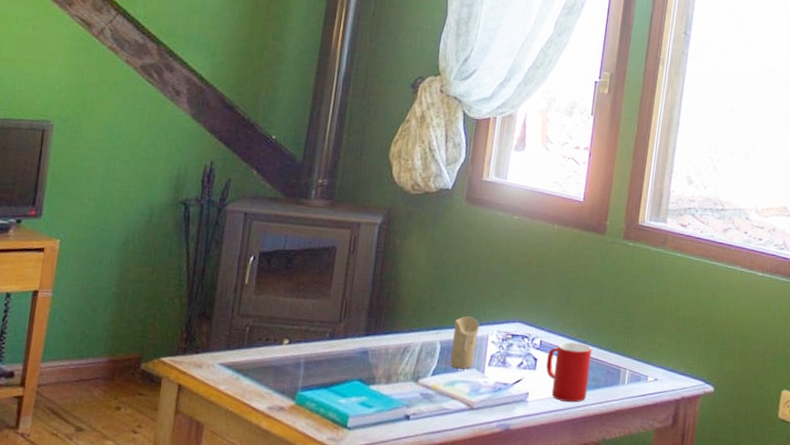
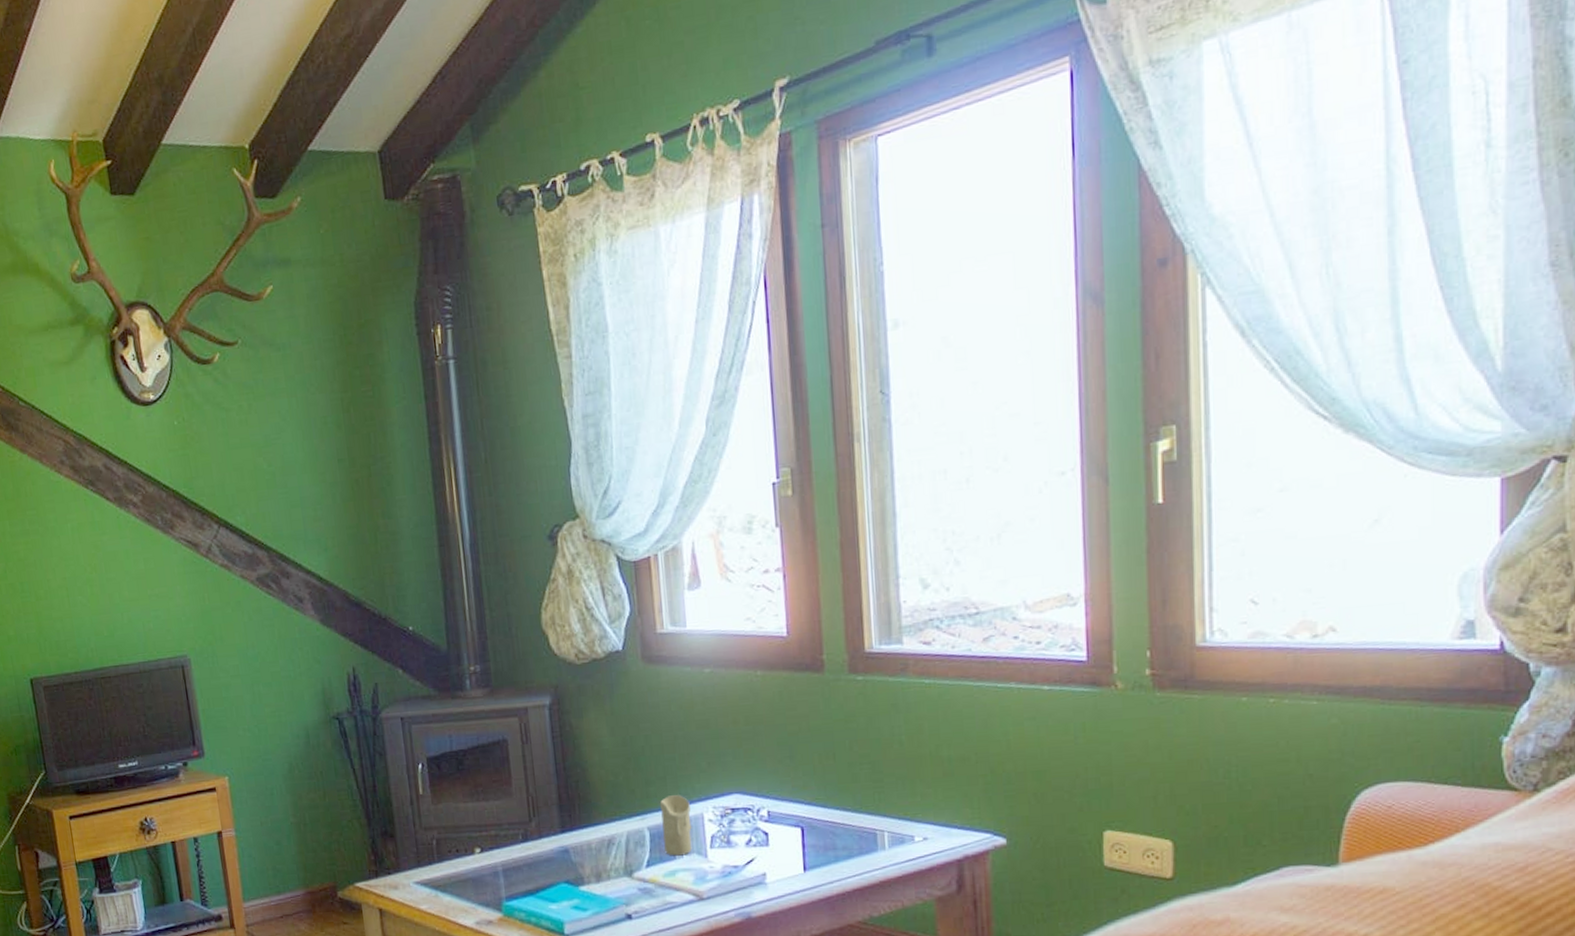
cup: present [546,342,593,403] -> none [780,807,839,879]

